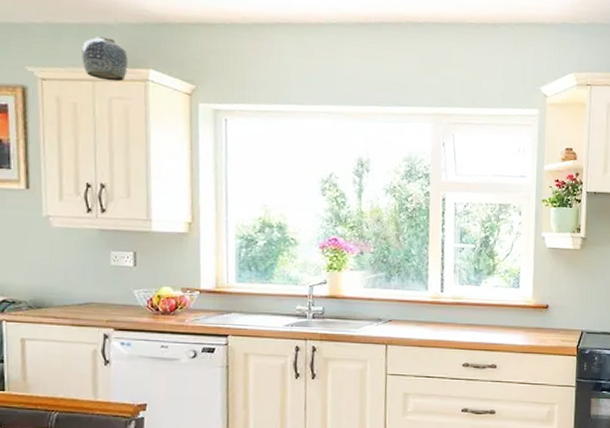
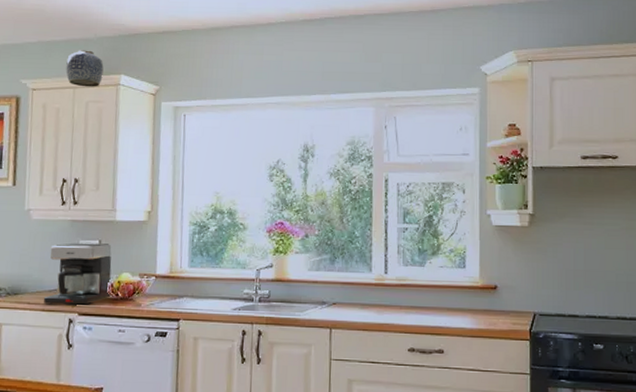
coffee maker: none [72,253,150,320] -> present [43,243,112,305]

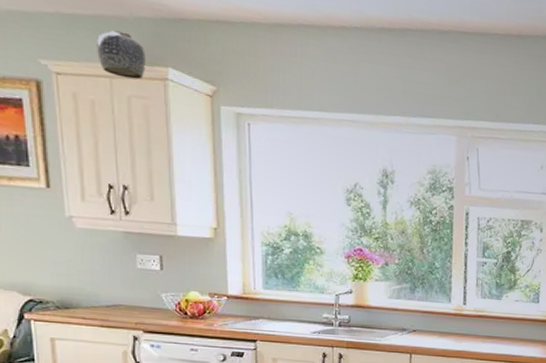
coffee maker: present [43,243,112,305] -> none [100,256,178,322]

